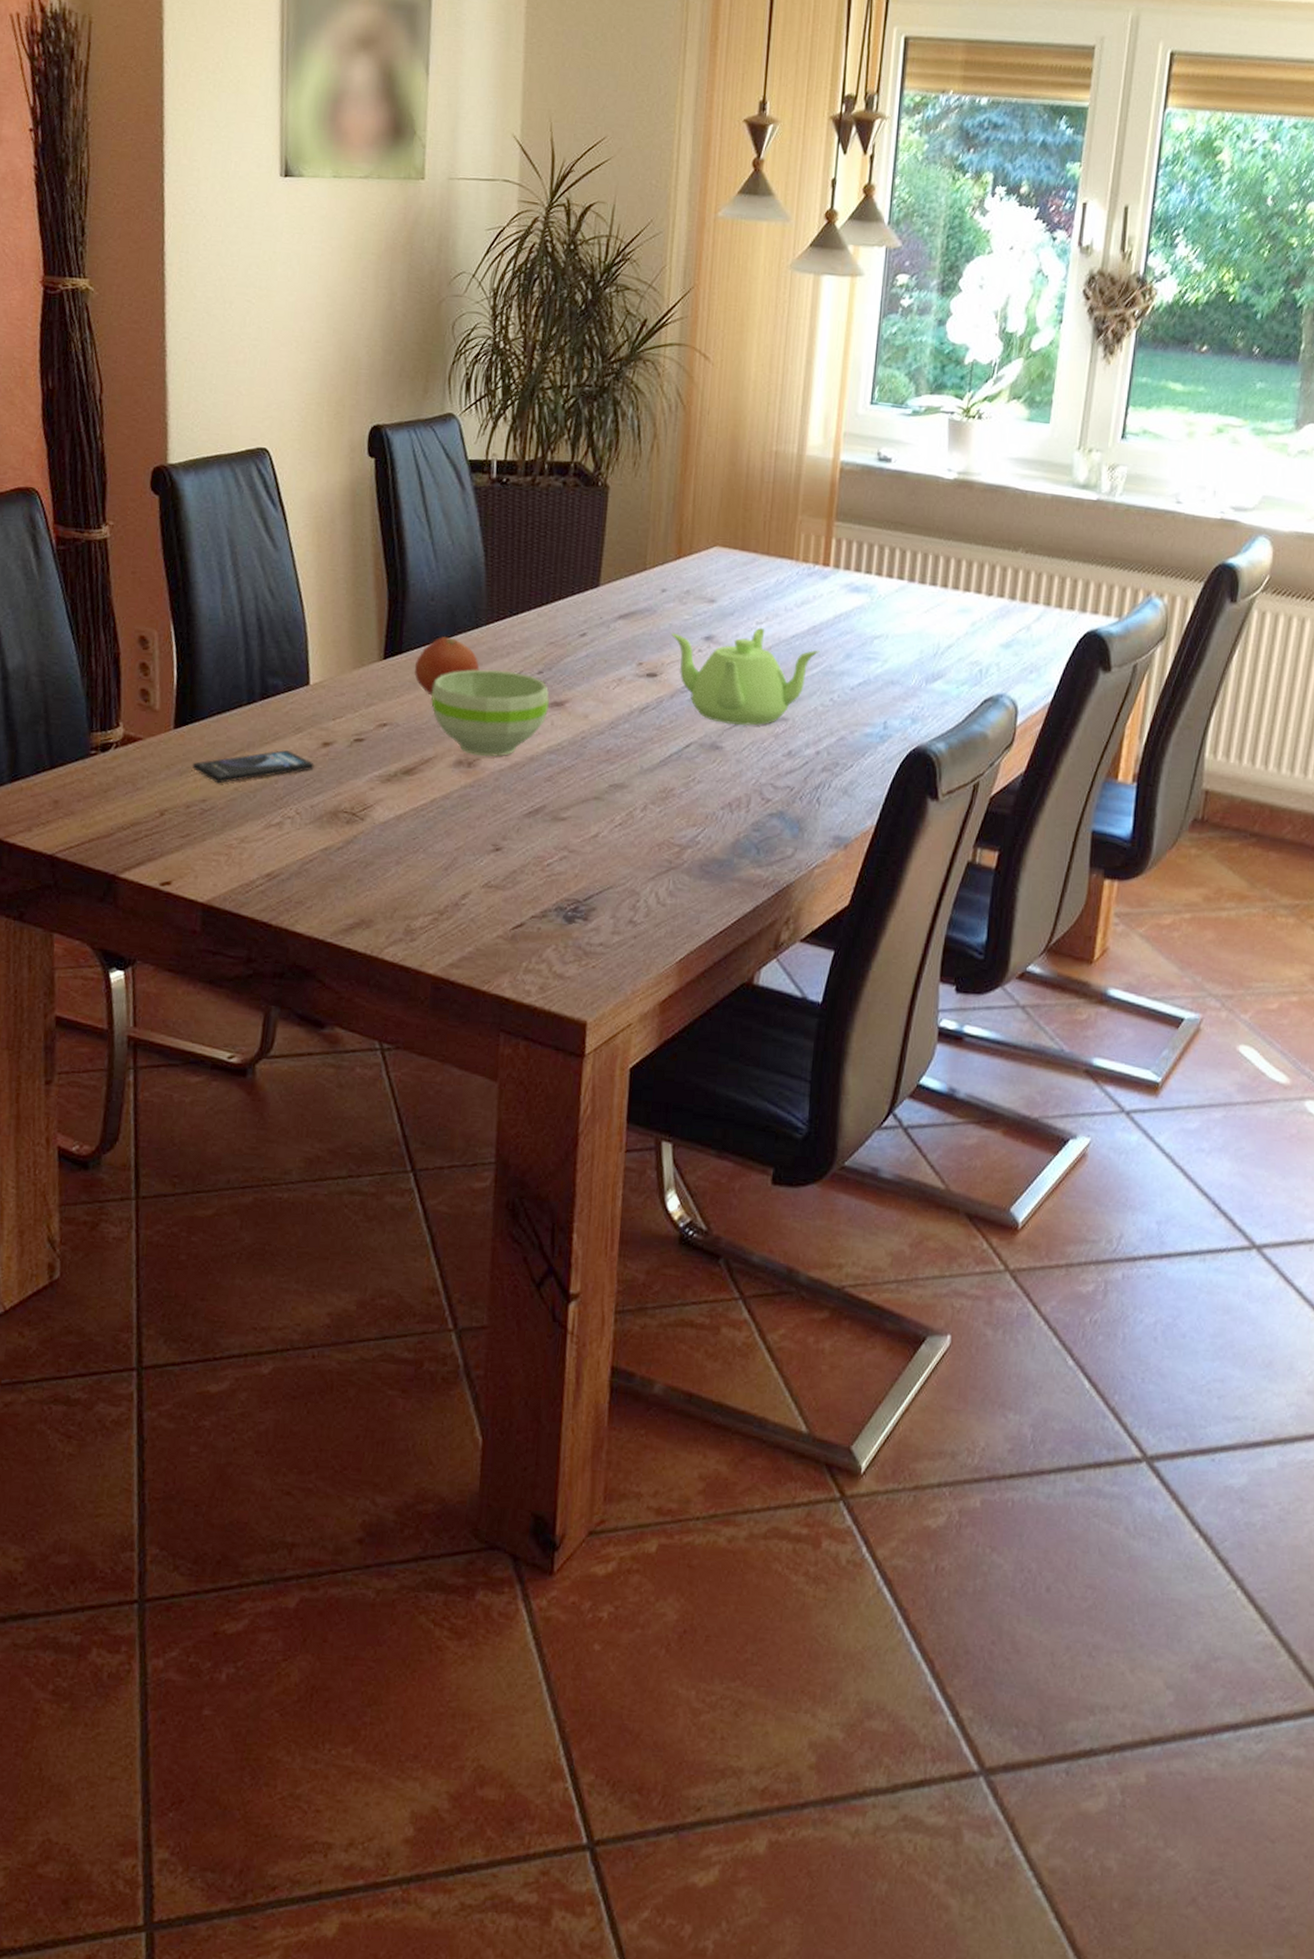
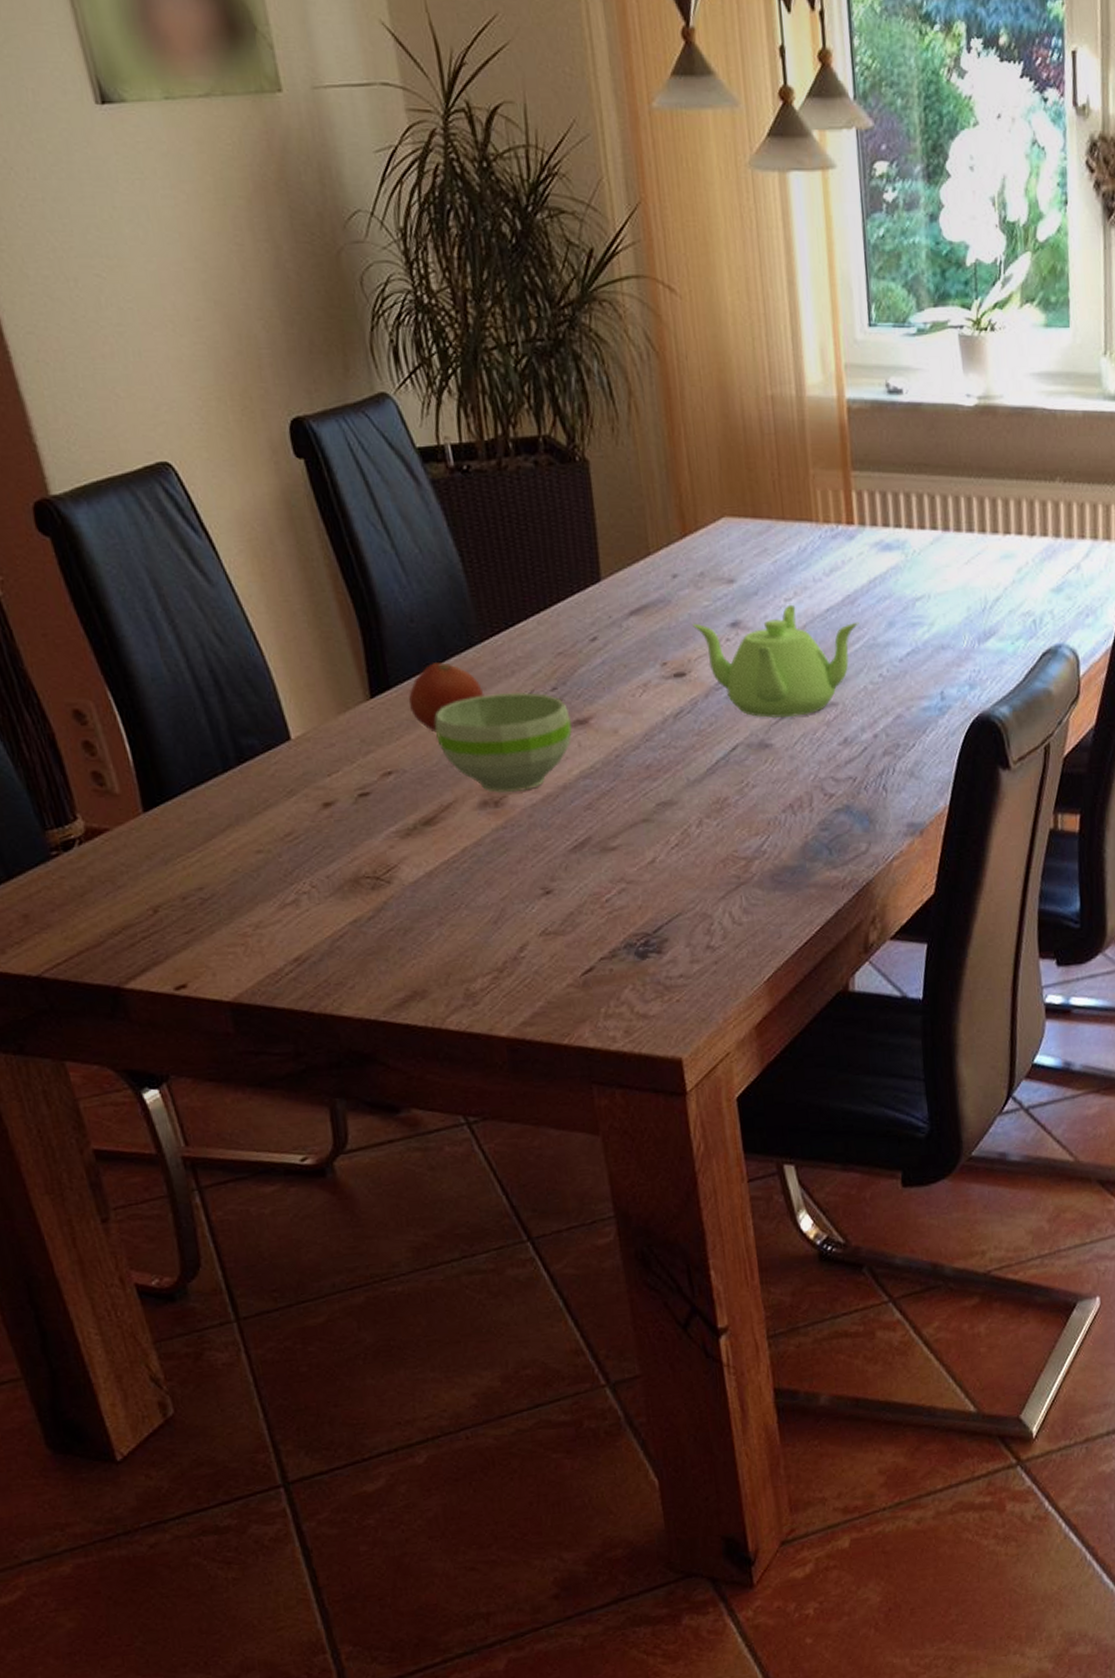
smartphone: present [192,749,315,784] -> none [176,817,320,867]

